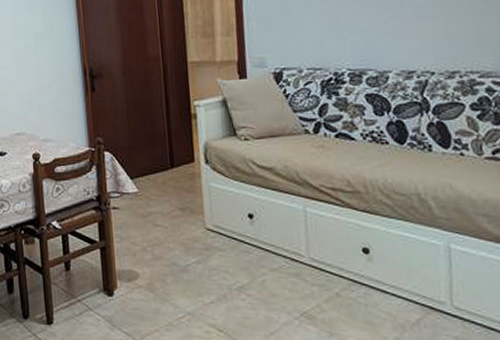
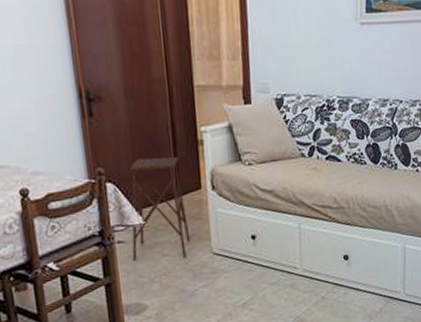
side table: none [125,129,183,230] -> present [129,157,191,261]

